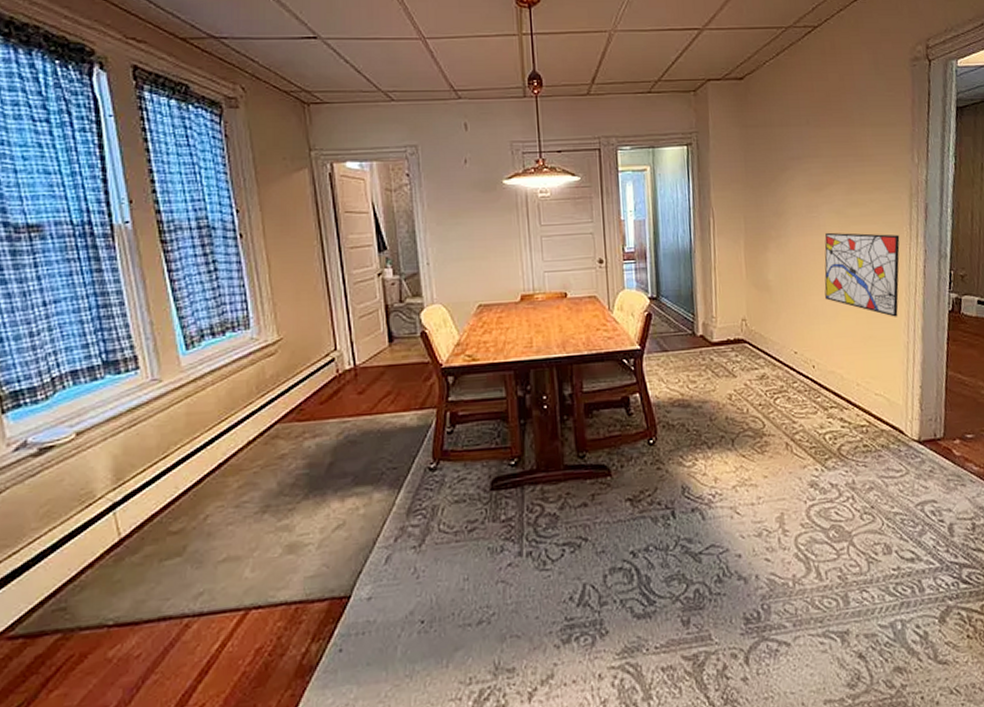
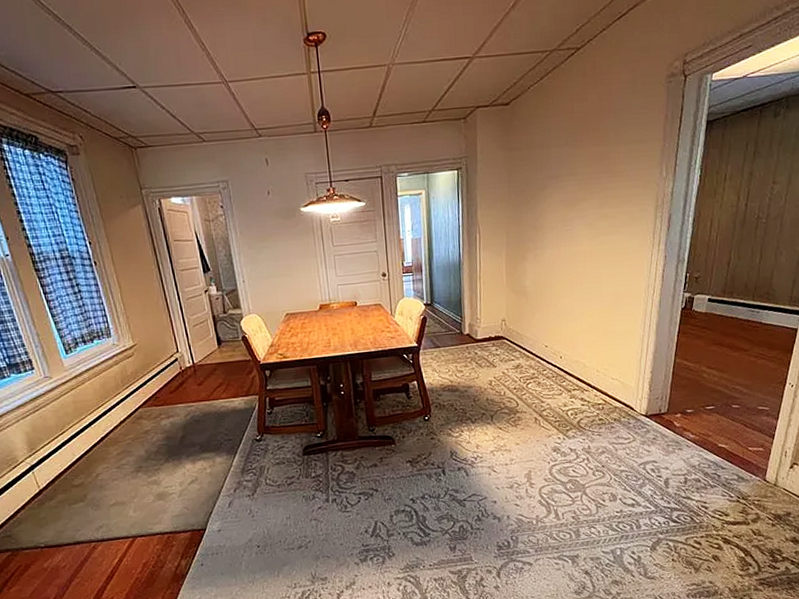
wall art: present [824,232,900,317] -> none [574,243,643,315]

